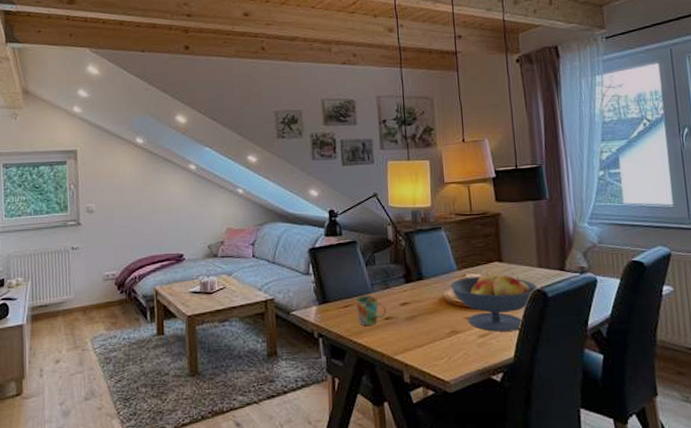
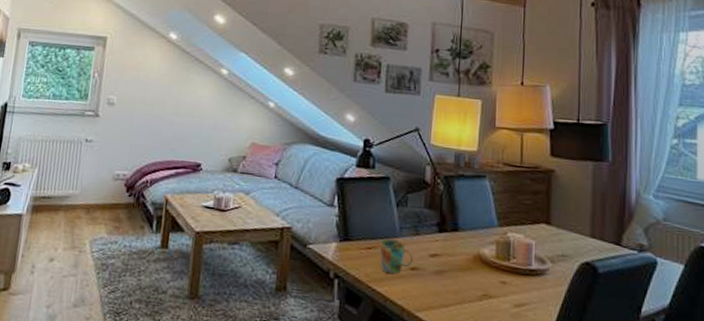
fruit bowl: present [450,272,539,332] -> none [488,233,589,306]

